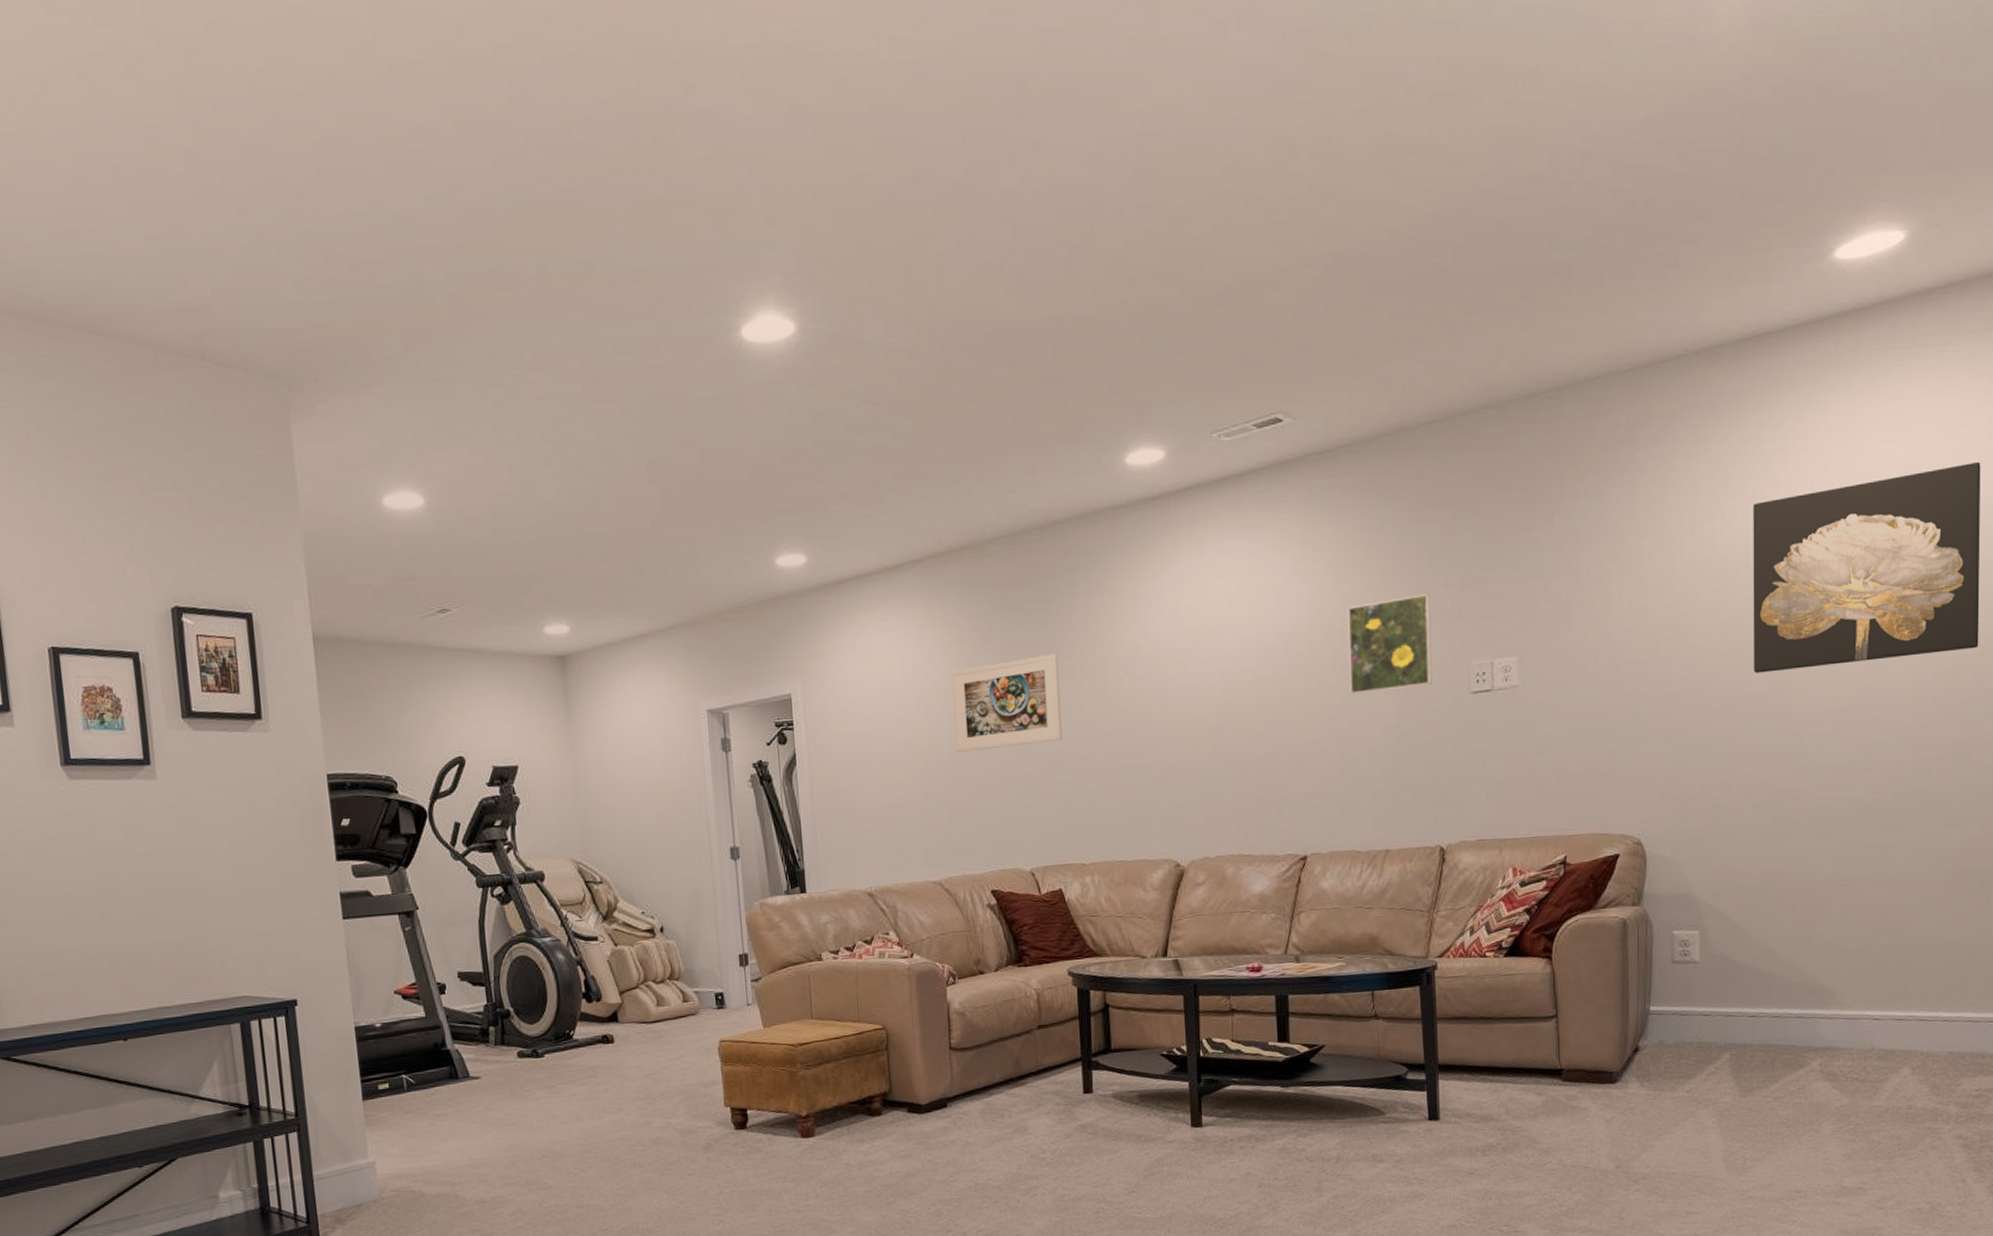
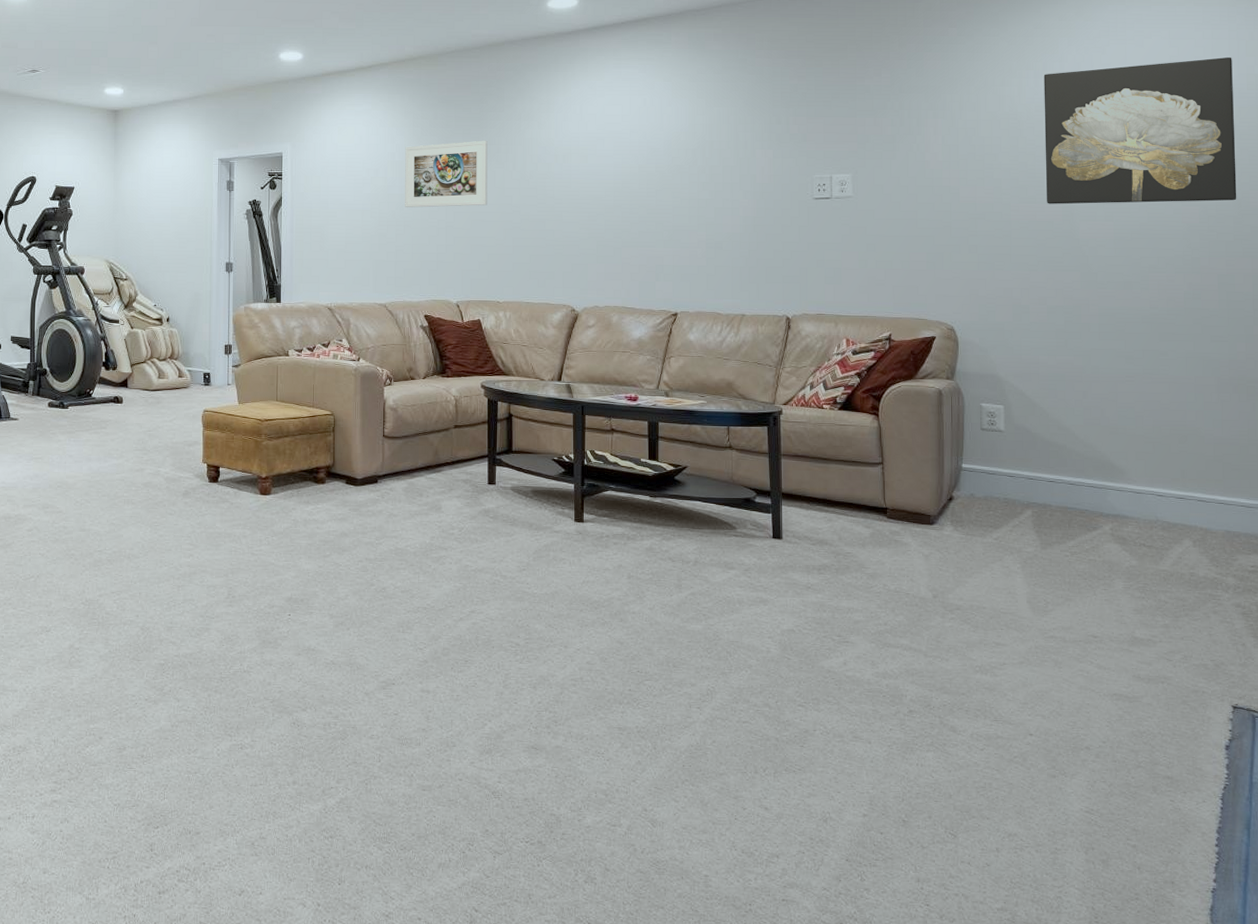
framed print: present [1348,594,1433,695] -> none [716,121,783,192]

